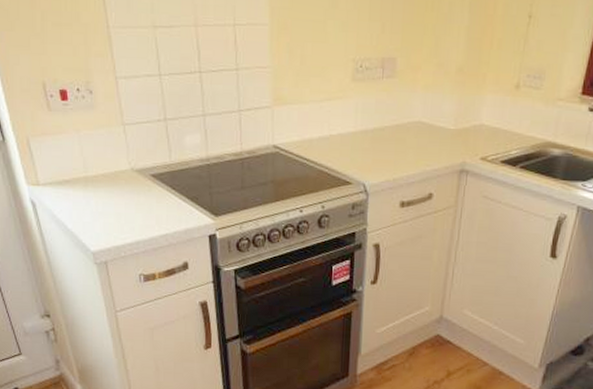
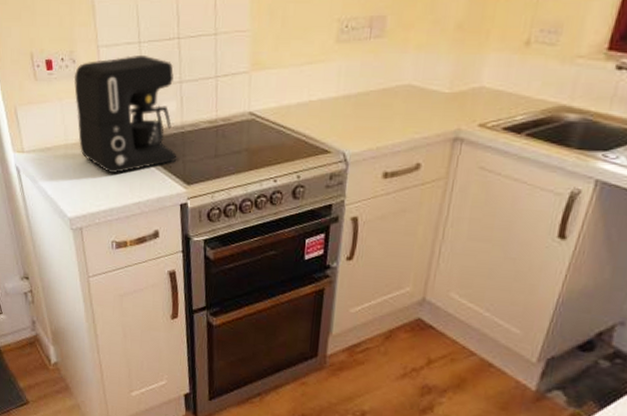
coffee maker: none [91,87,204,206] -> present [73,54,177,173]

